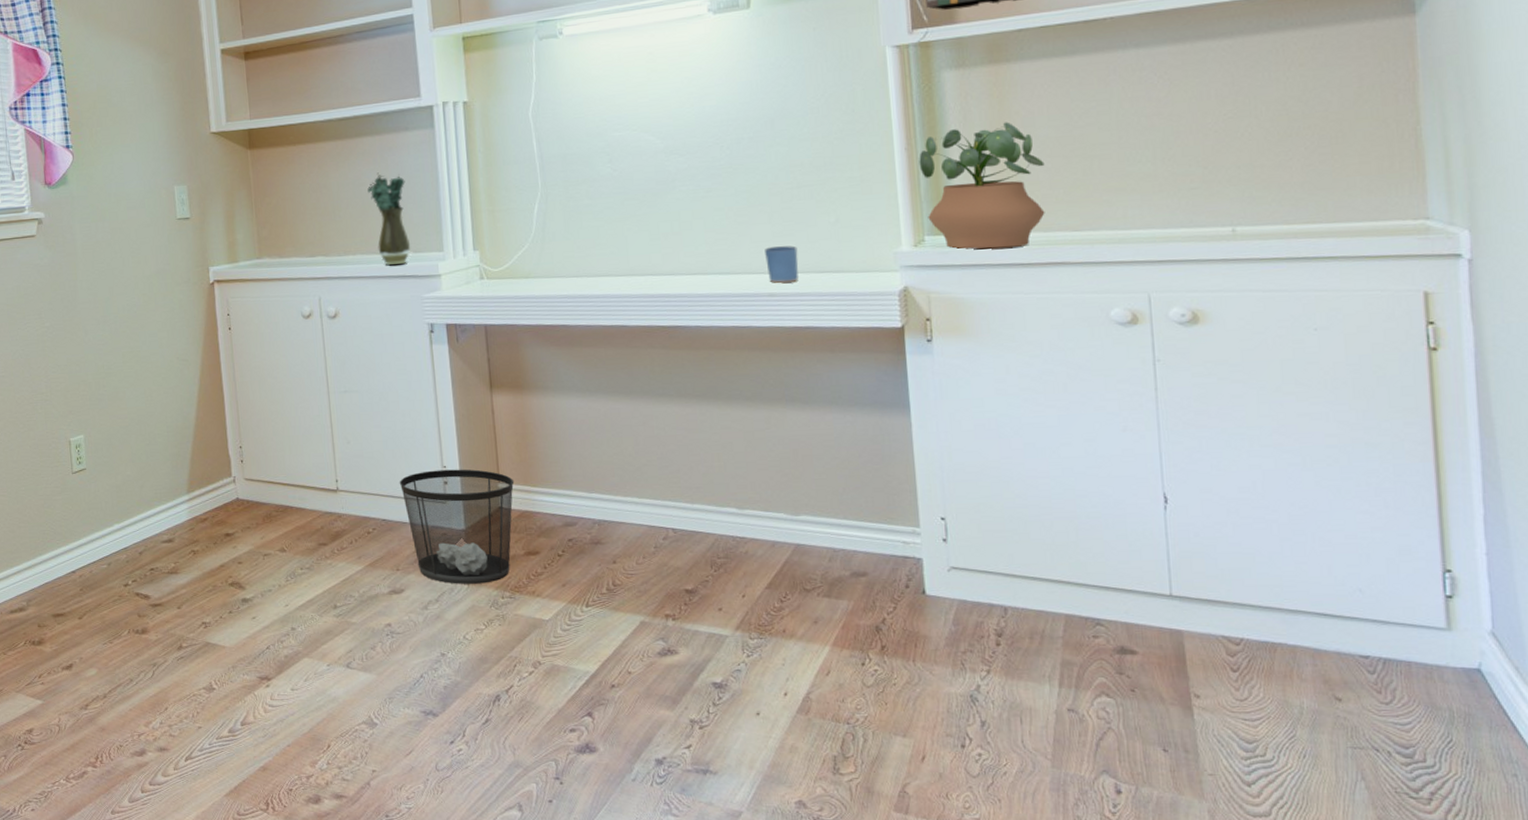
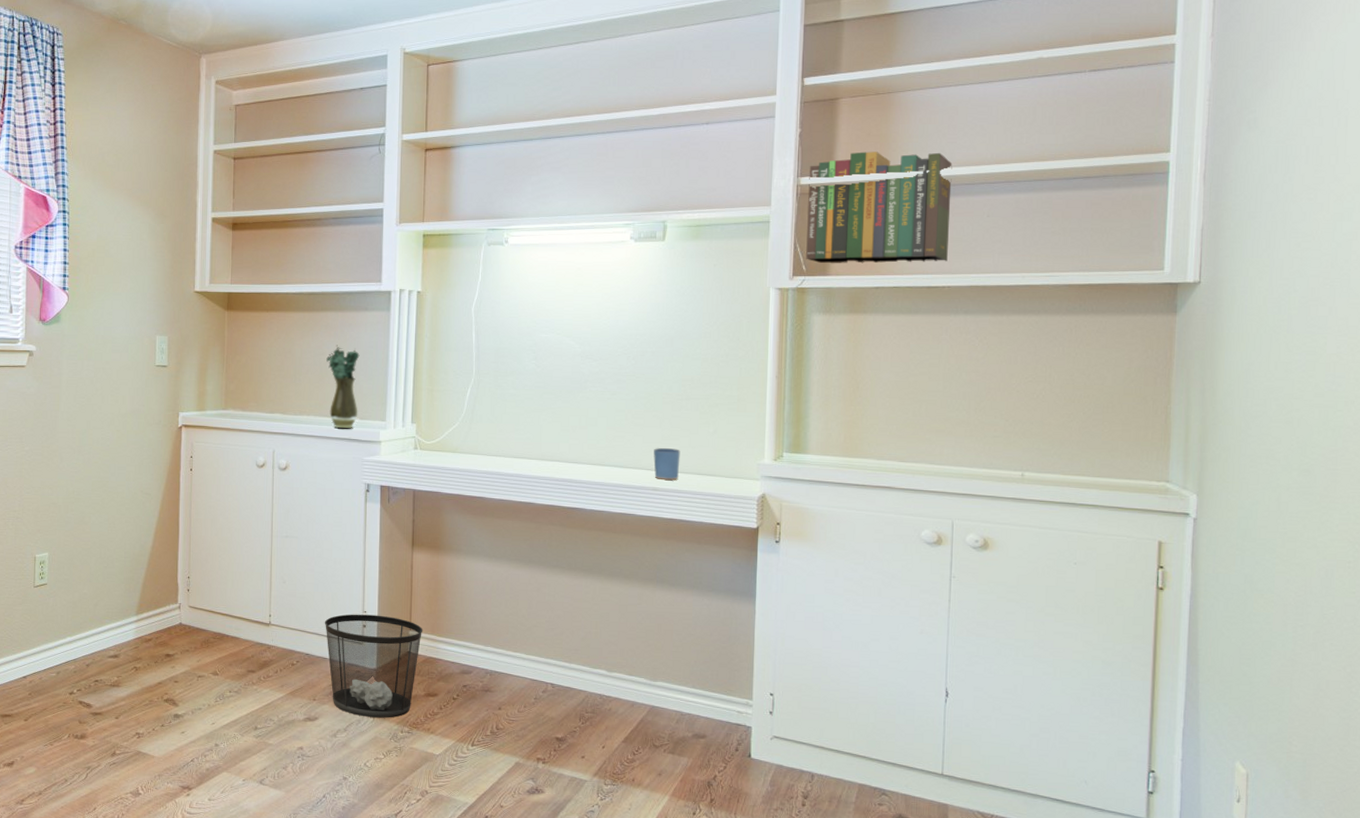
potted plant: present [919,122,1045,250] -> none [786,363,884,470]

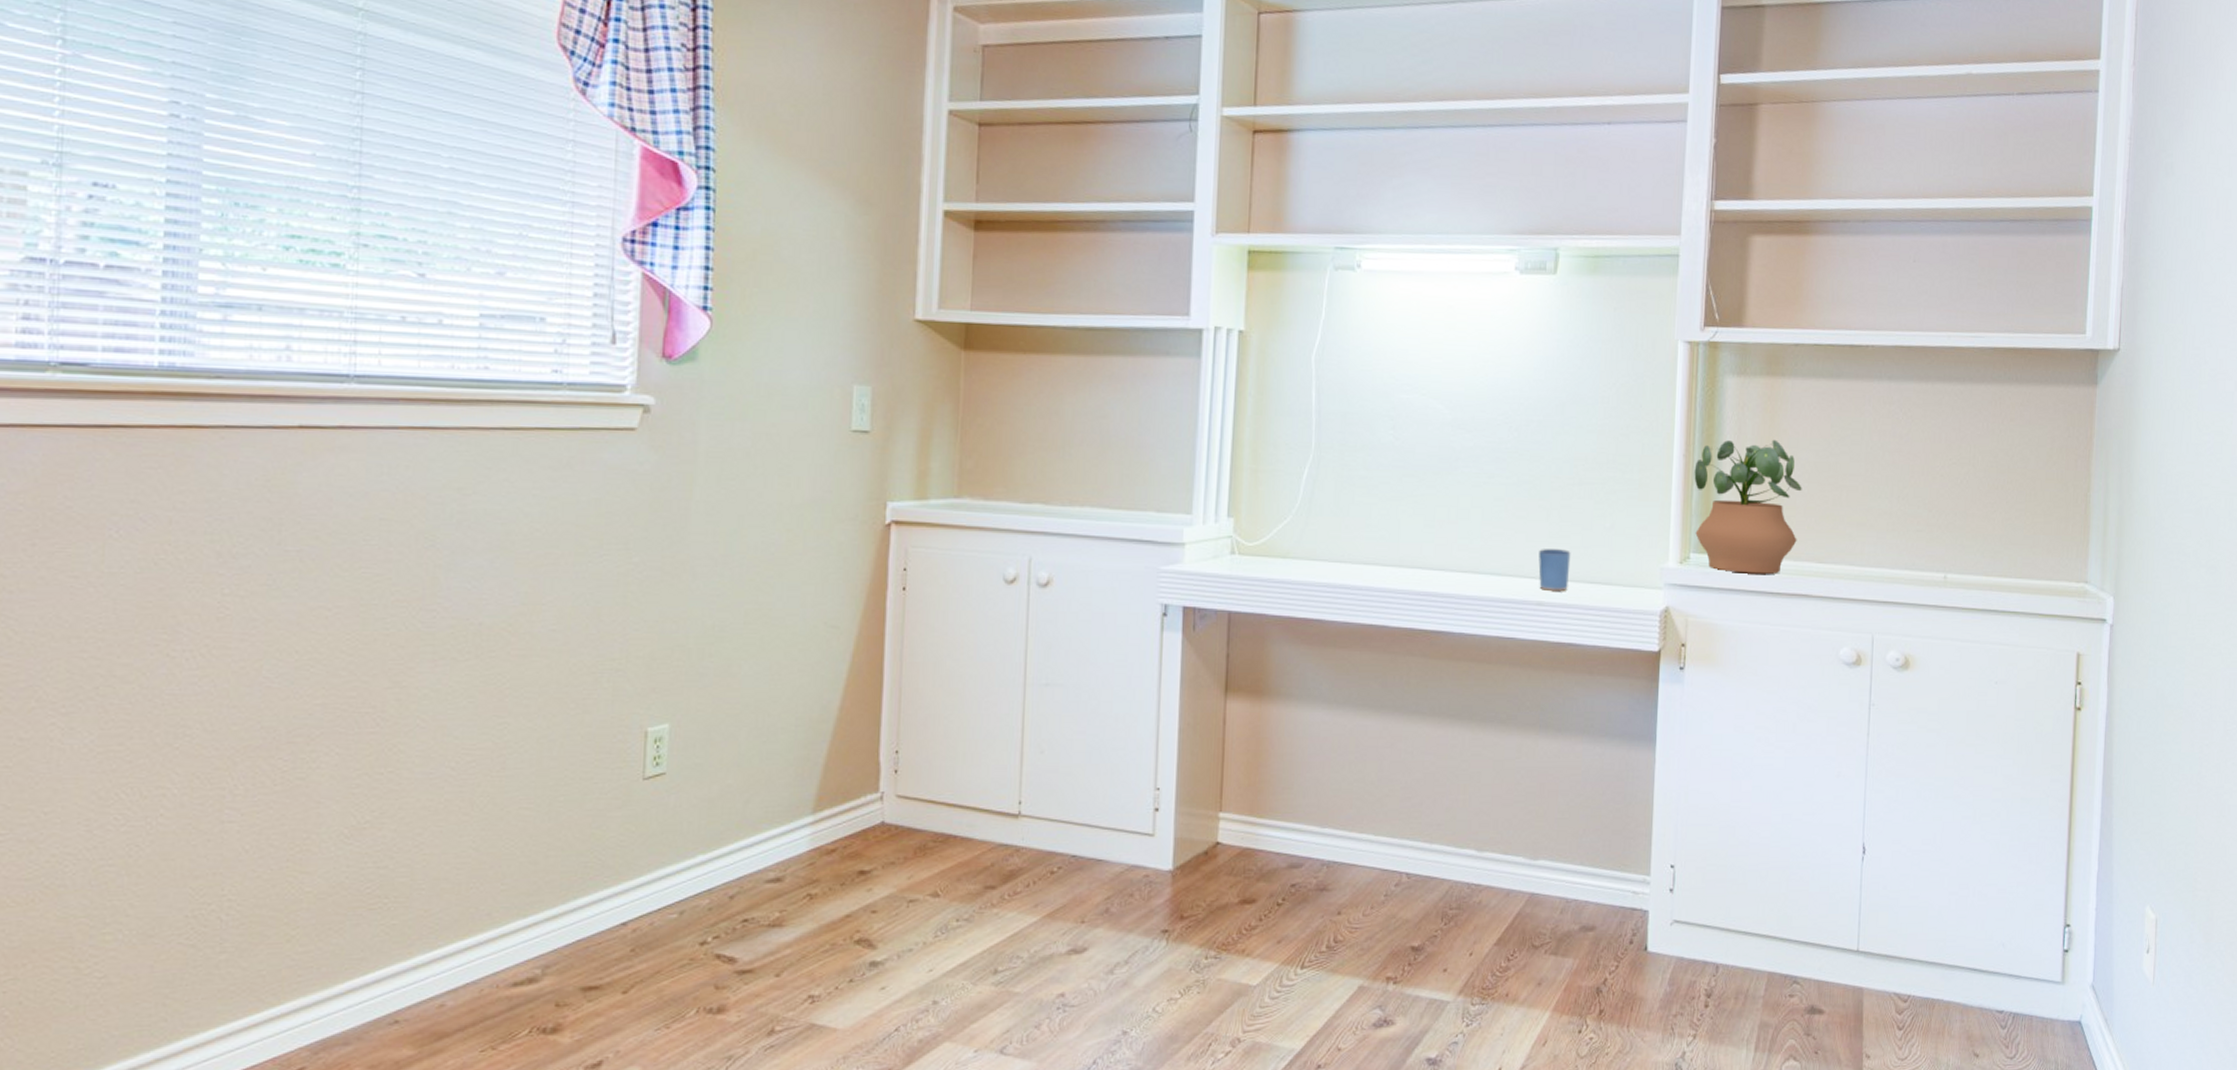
waste bin: present [324,614,423,718] -> none [1099,792,1239,941]
vase: present [326,345,360,428] -> none [1110,404,1157,524]
potted plant: none [786,363,884,470] -> present [1694,439,1802,574]
books: present [806,152,952,264] -> none [1719,173,1878,315]

